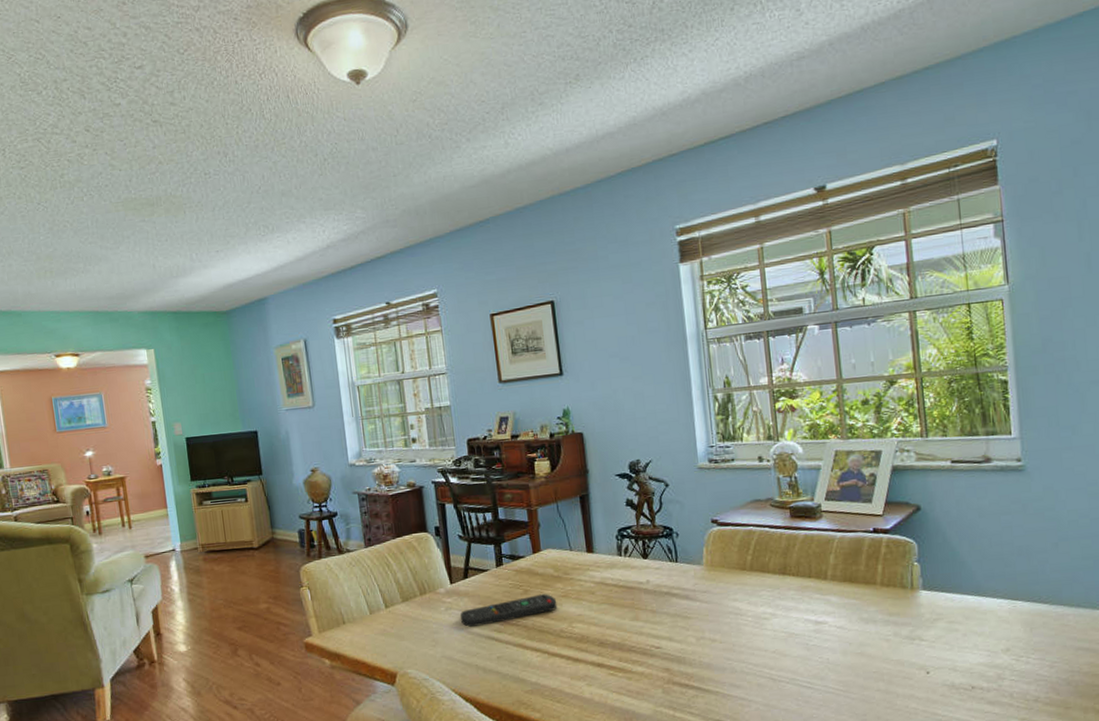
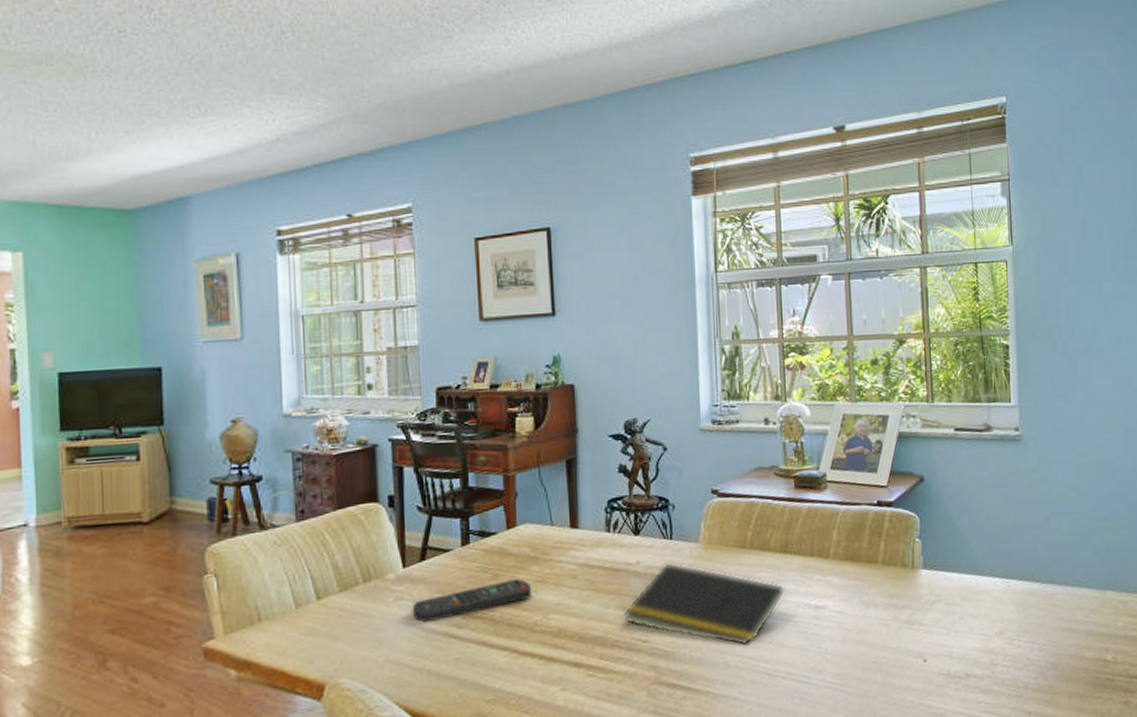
notepad: none [636,581,786,654] -> present [622,561,785,646]

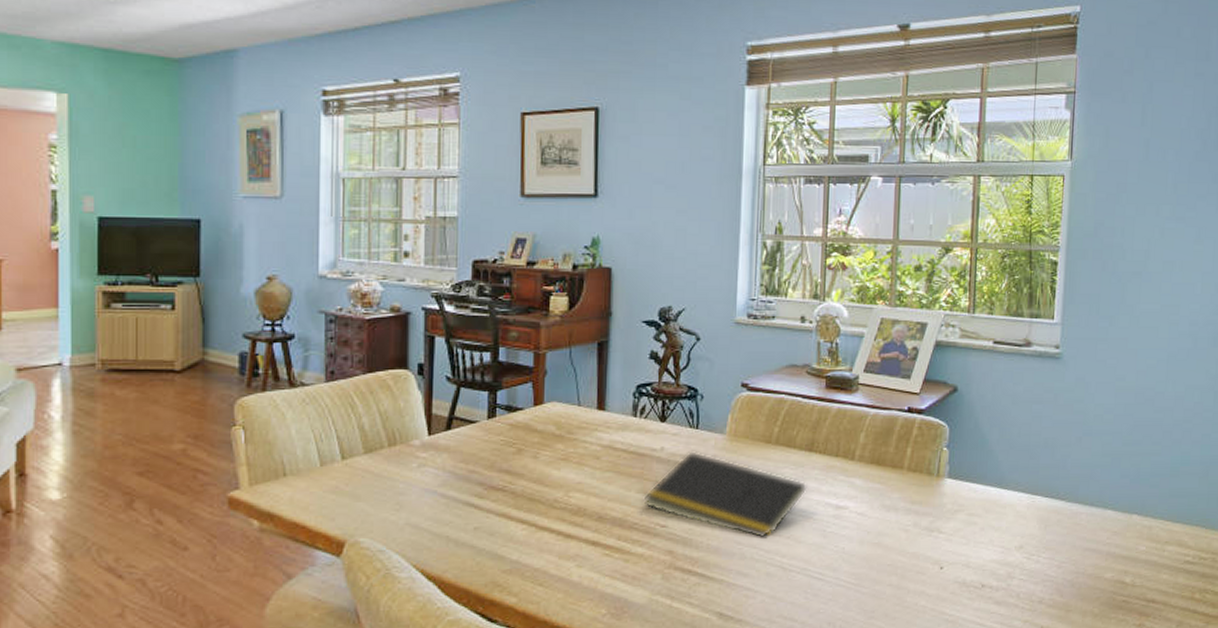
remote control: present [413,578,532,622] -> none [436,455,555,489]

